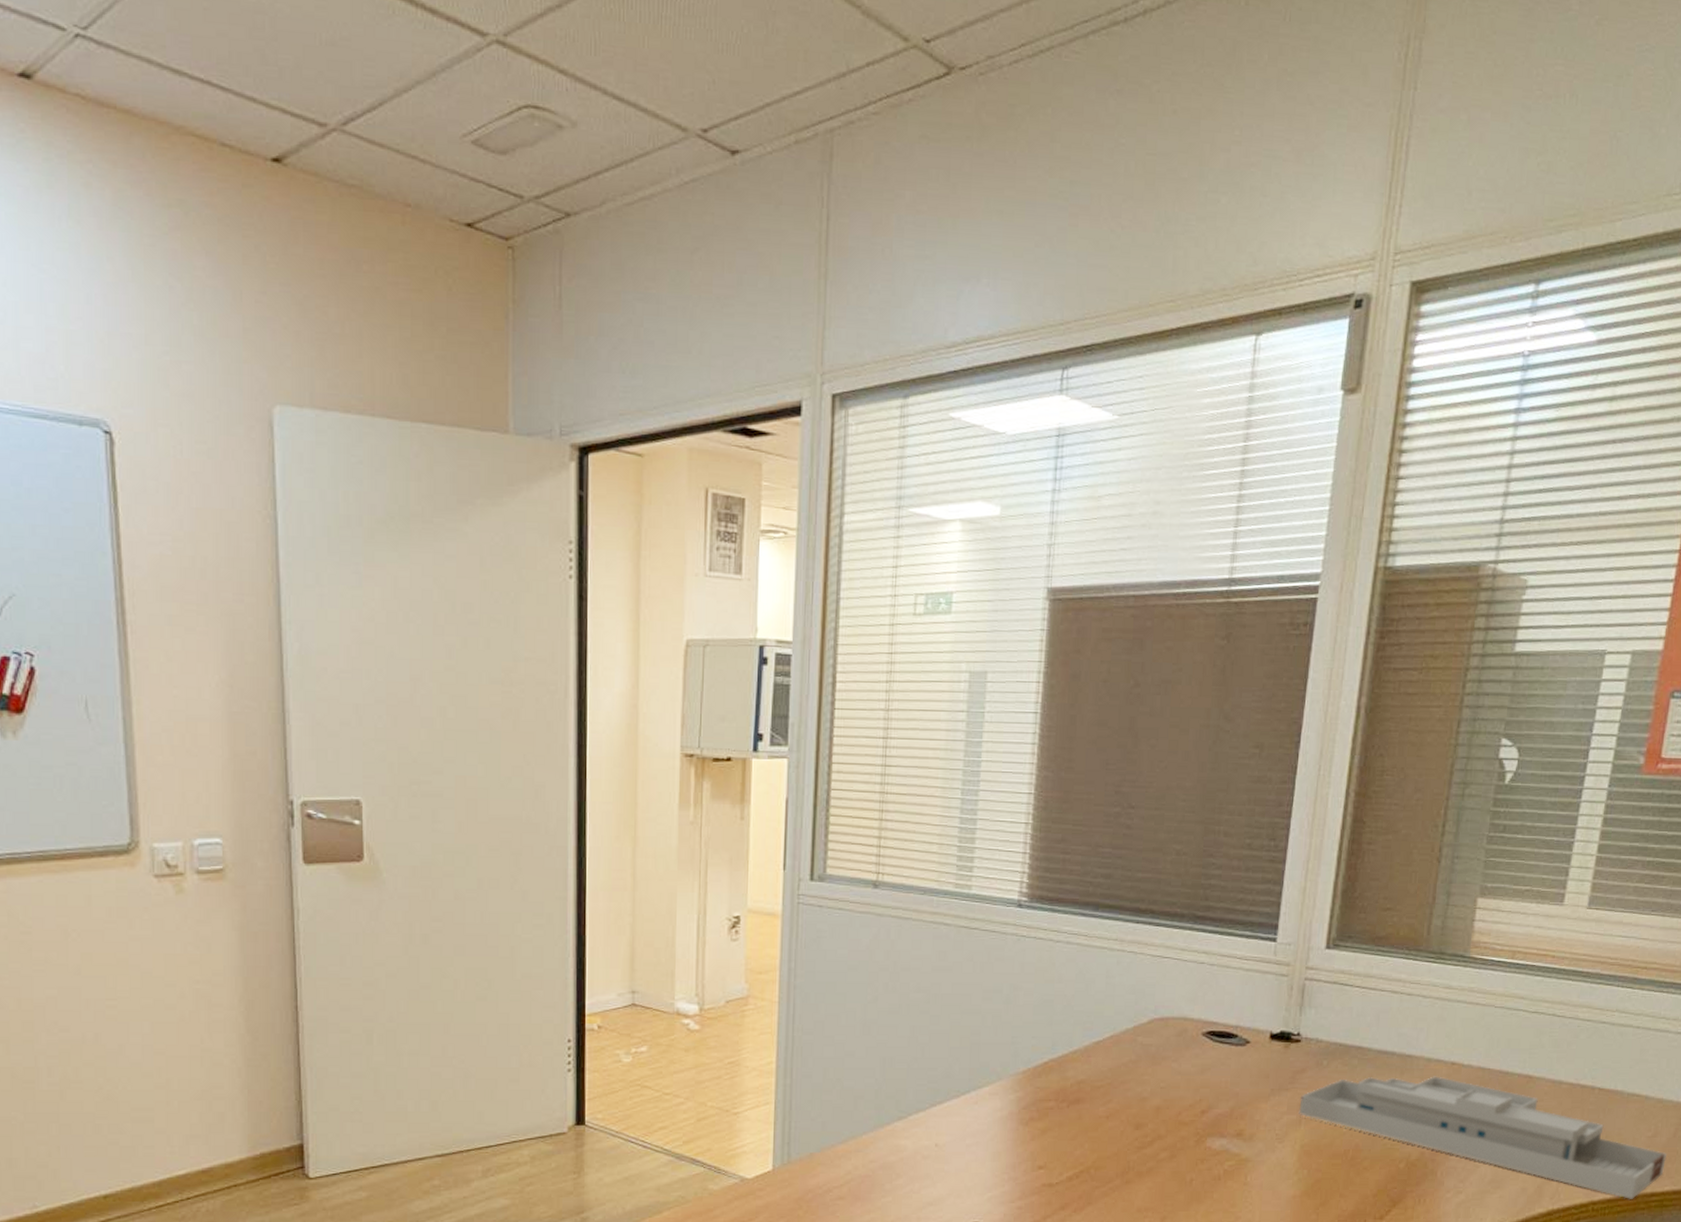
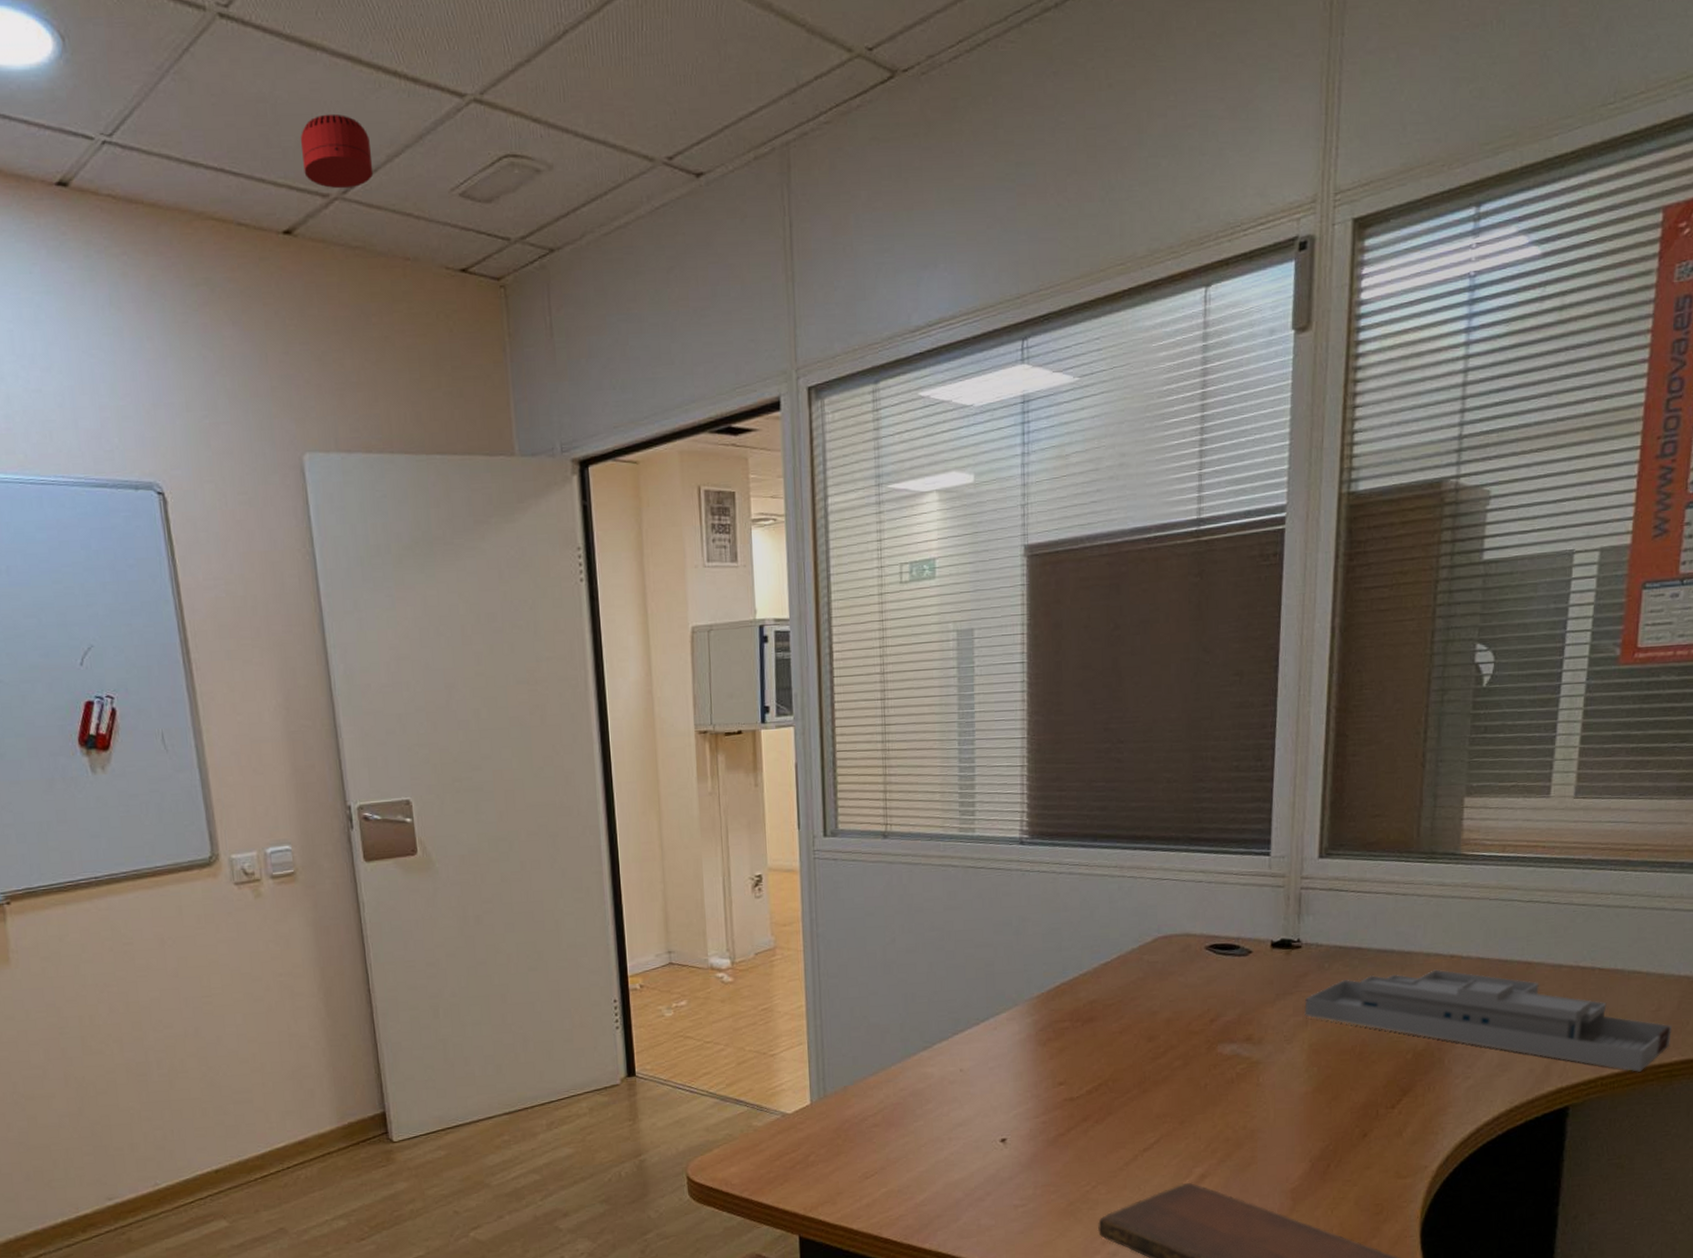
smoke detector: none [299,35,378,121] -> present [300,113,374,189]

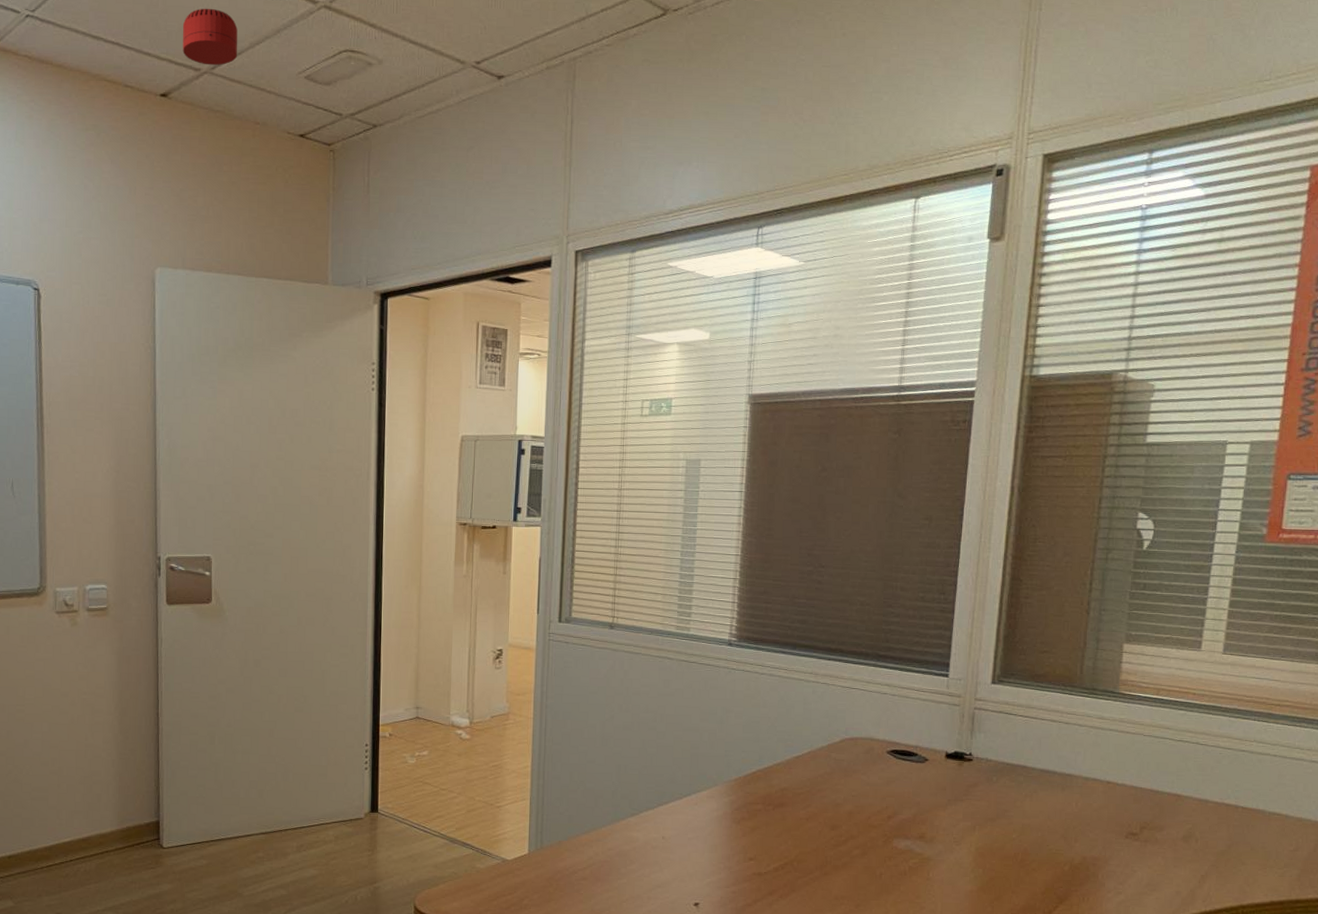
desk organizer: present [1304,969,1672,1072] -> none [973,792,1308,905]

